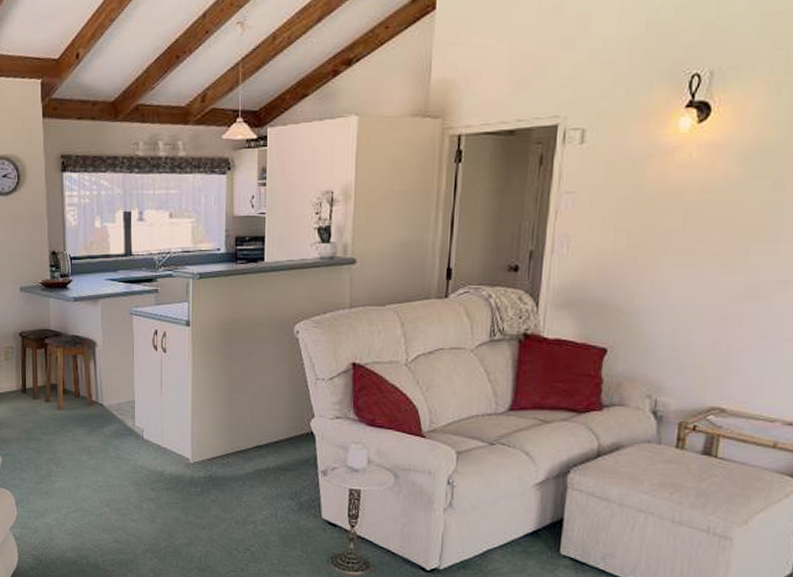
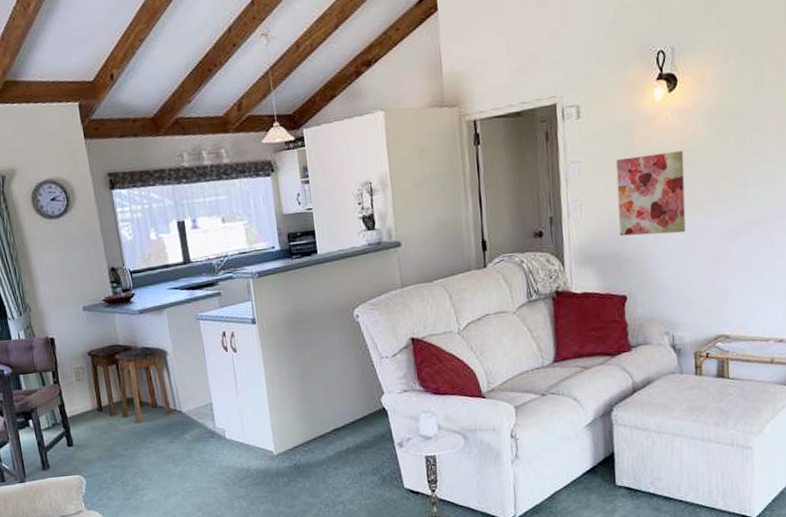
wall art: none [610,191,705,286] -> present [616,150,686,236]

